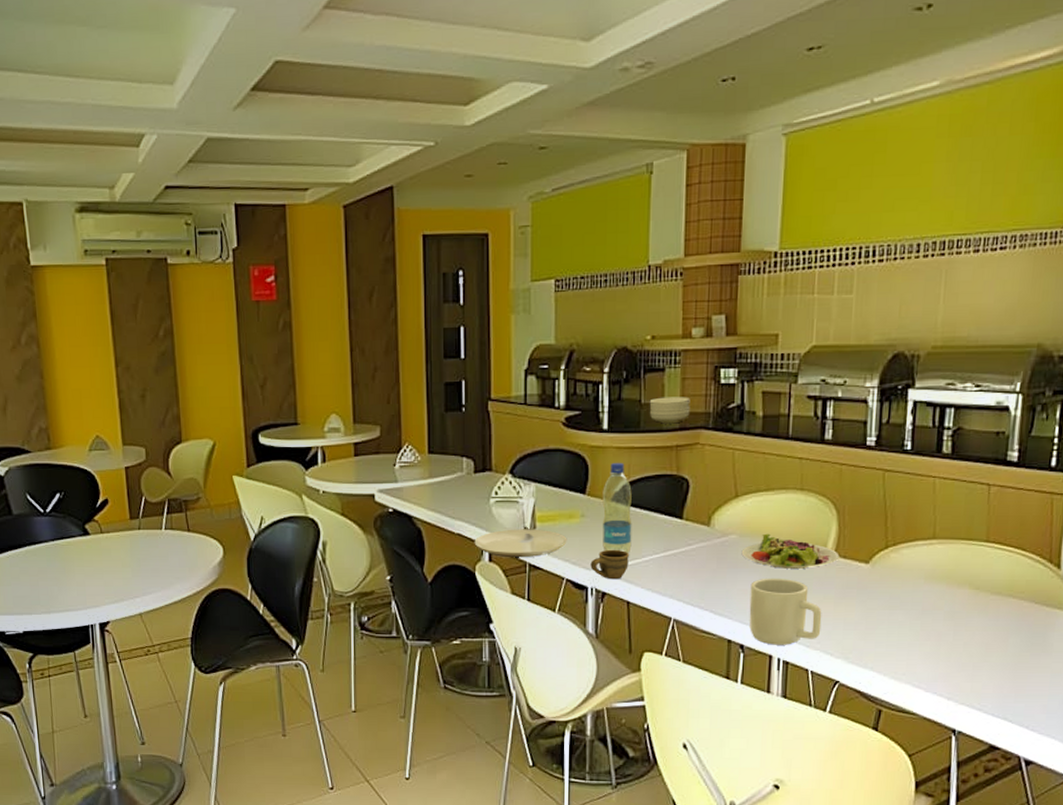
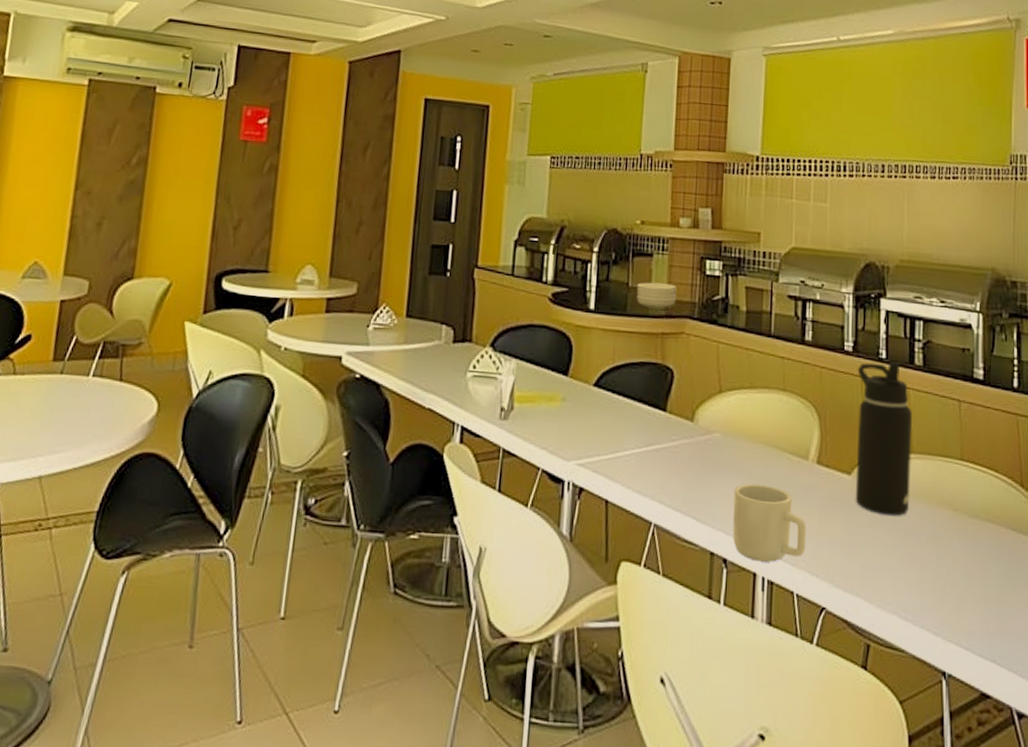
plate: present [474,529,567,558] -> none [445,408,546,442]
cup: present [590,549,629,580] -> none [568,439,610,474]
bottle: present [602,462,632,554] -> none [583,344,616,446]
salad plate: present [741,533,840,569] -> none [725,434,822,476]
water bottle: none [872,452,937,597] -> present [855,361,913,516]

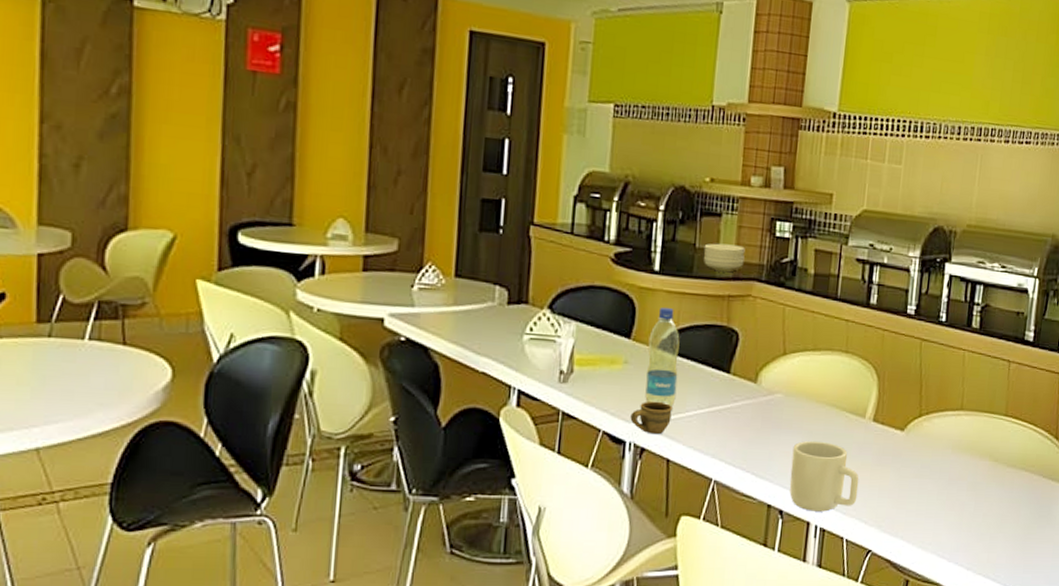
cup: none [568,439,610,474] -> present [630,401,672,435]
bottle: none [583,344,616,446] -> present [645,307,680,408]
water bottle: present [855,361,913,516] -> none [906,324,966,467]

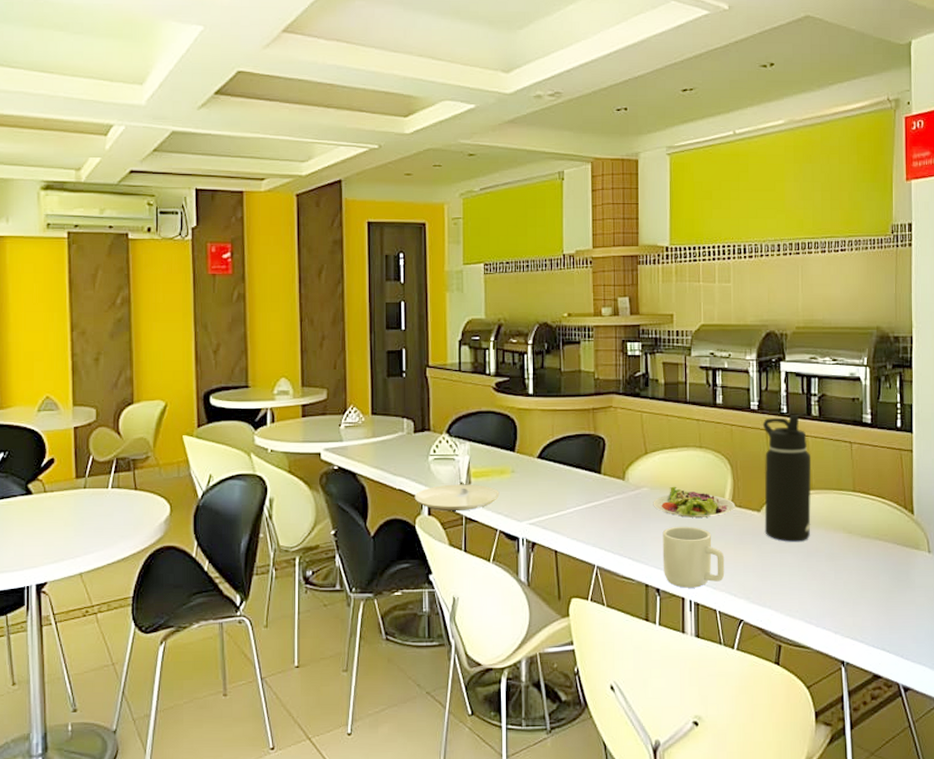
plate: none [501,371,607,405] -> present [414,484,500,512]
cup: present [630,401,672,435] -> none [521,502,555,530]
bottle: present [645,307,680,408] -> none [530,423,557,507]
bowl: present [703,243,745,273] -> none [568,366,603,389]
salad plate: none [786,394,878,433] -> present [653,486,736,518]
water bottle: none [906,324,966,467] -> present [762,415,812,542]

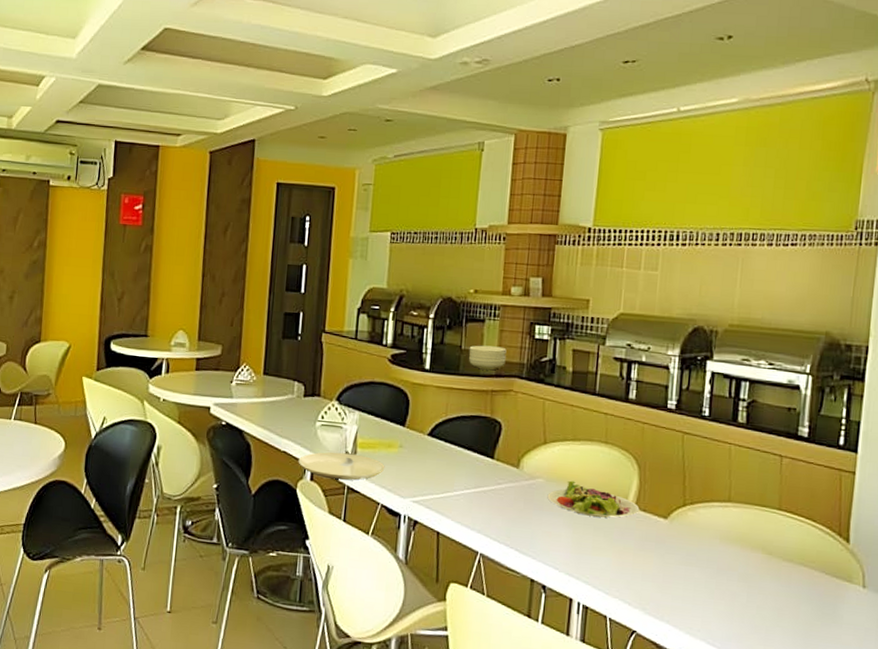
bowl: none [568,366,603,389] -> present [468,345,507,371]
mug: present [662,526,725,588] -> none [551,523,622,590]
water bottle: present [762,415,812,542] -> none [670,419,733,556]

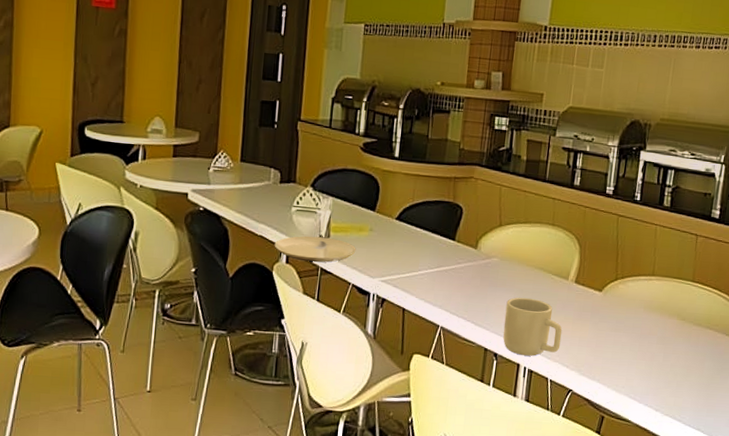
bowl: present [468,345,507,371] -> none [434,135,469,159]
salad plate: present [547,480,640,518] -> none [501,259,579,292]
mug: none [551,523,622,590] -> present [503,297,562,356]

